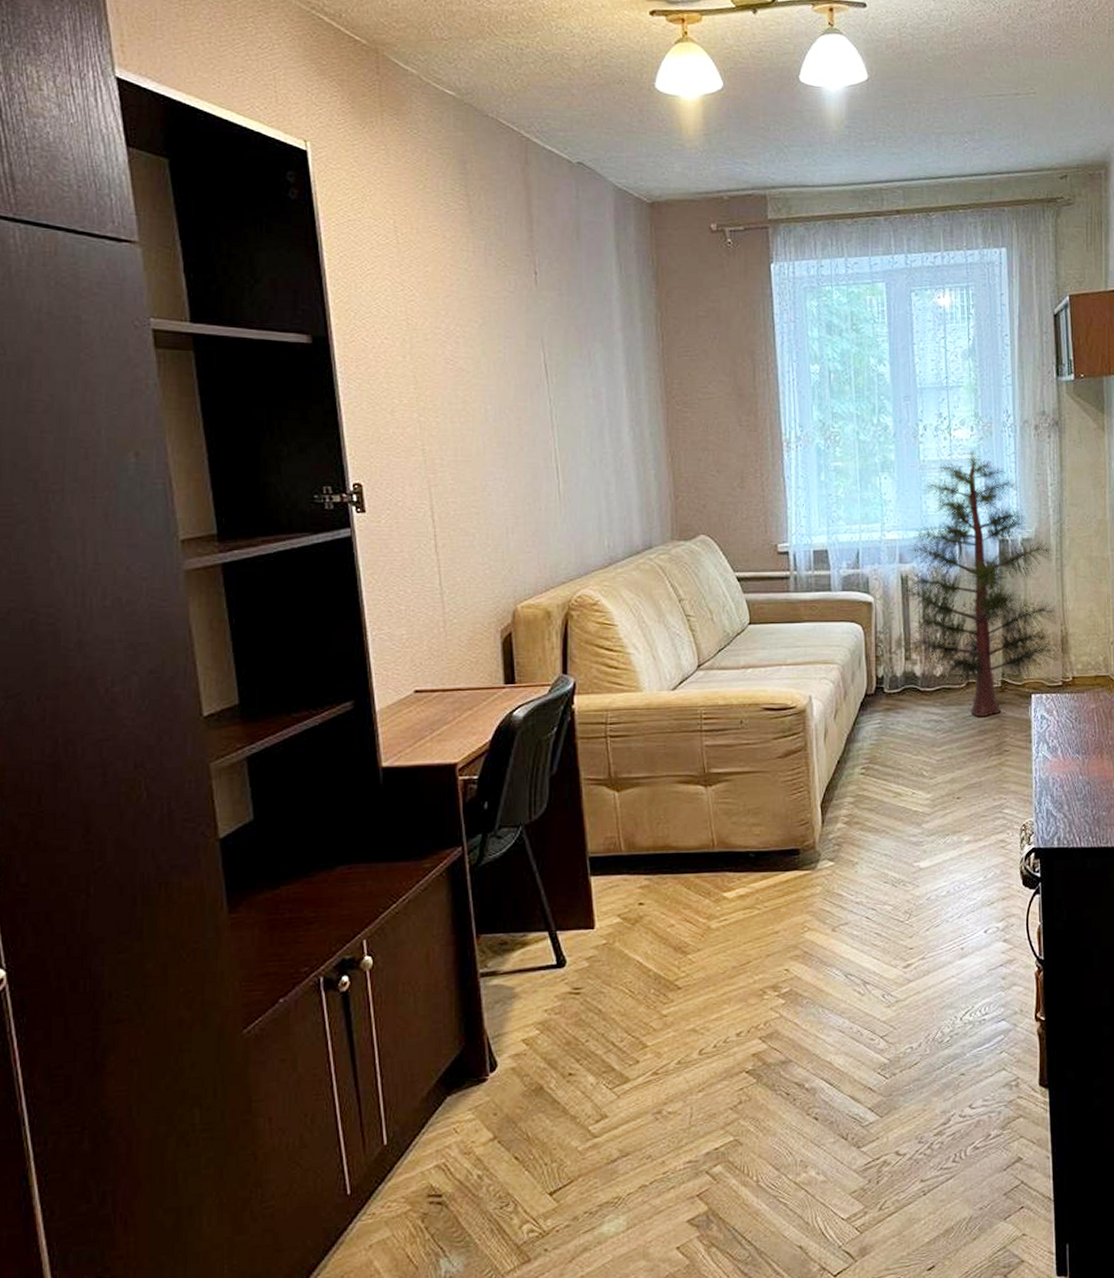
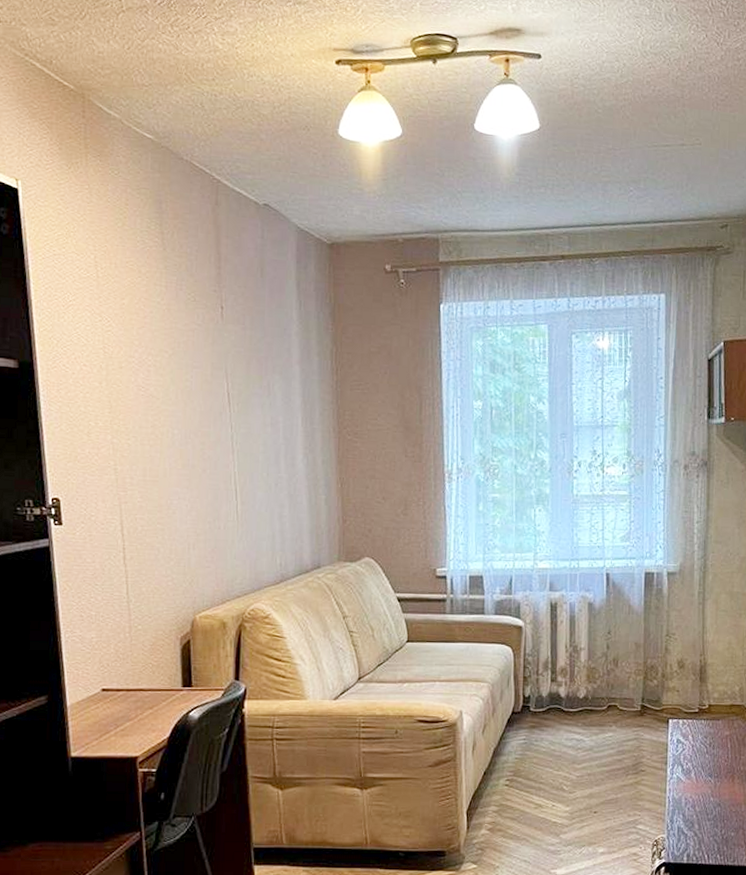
pine tree: present [903,448,1061,718] -> none [551,485,699,739]

